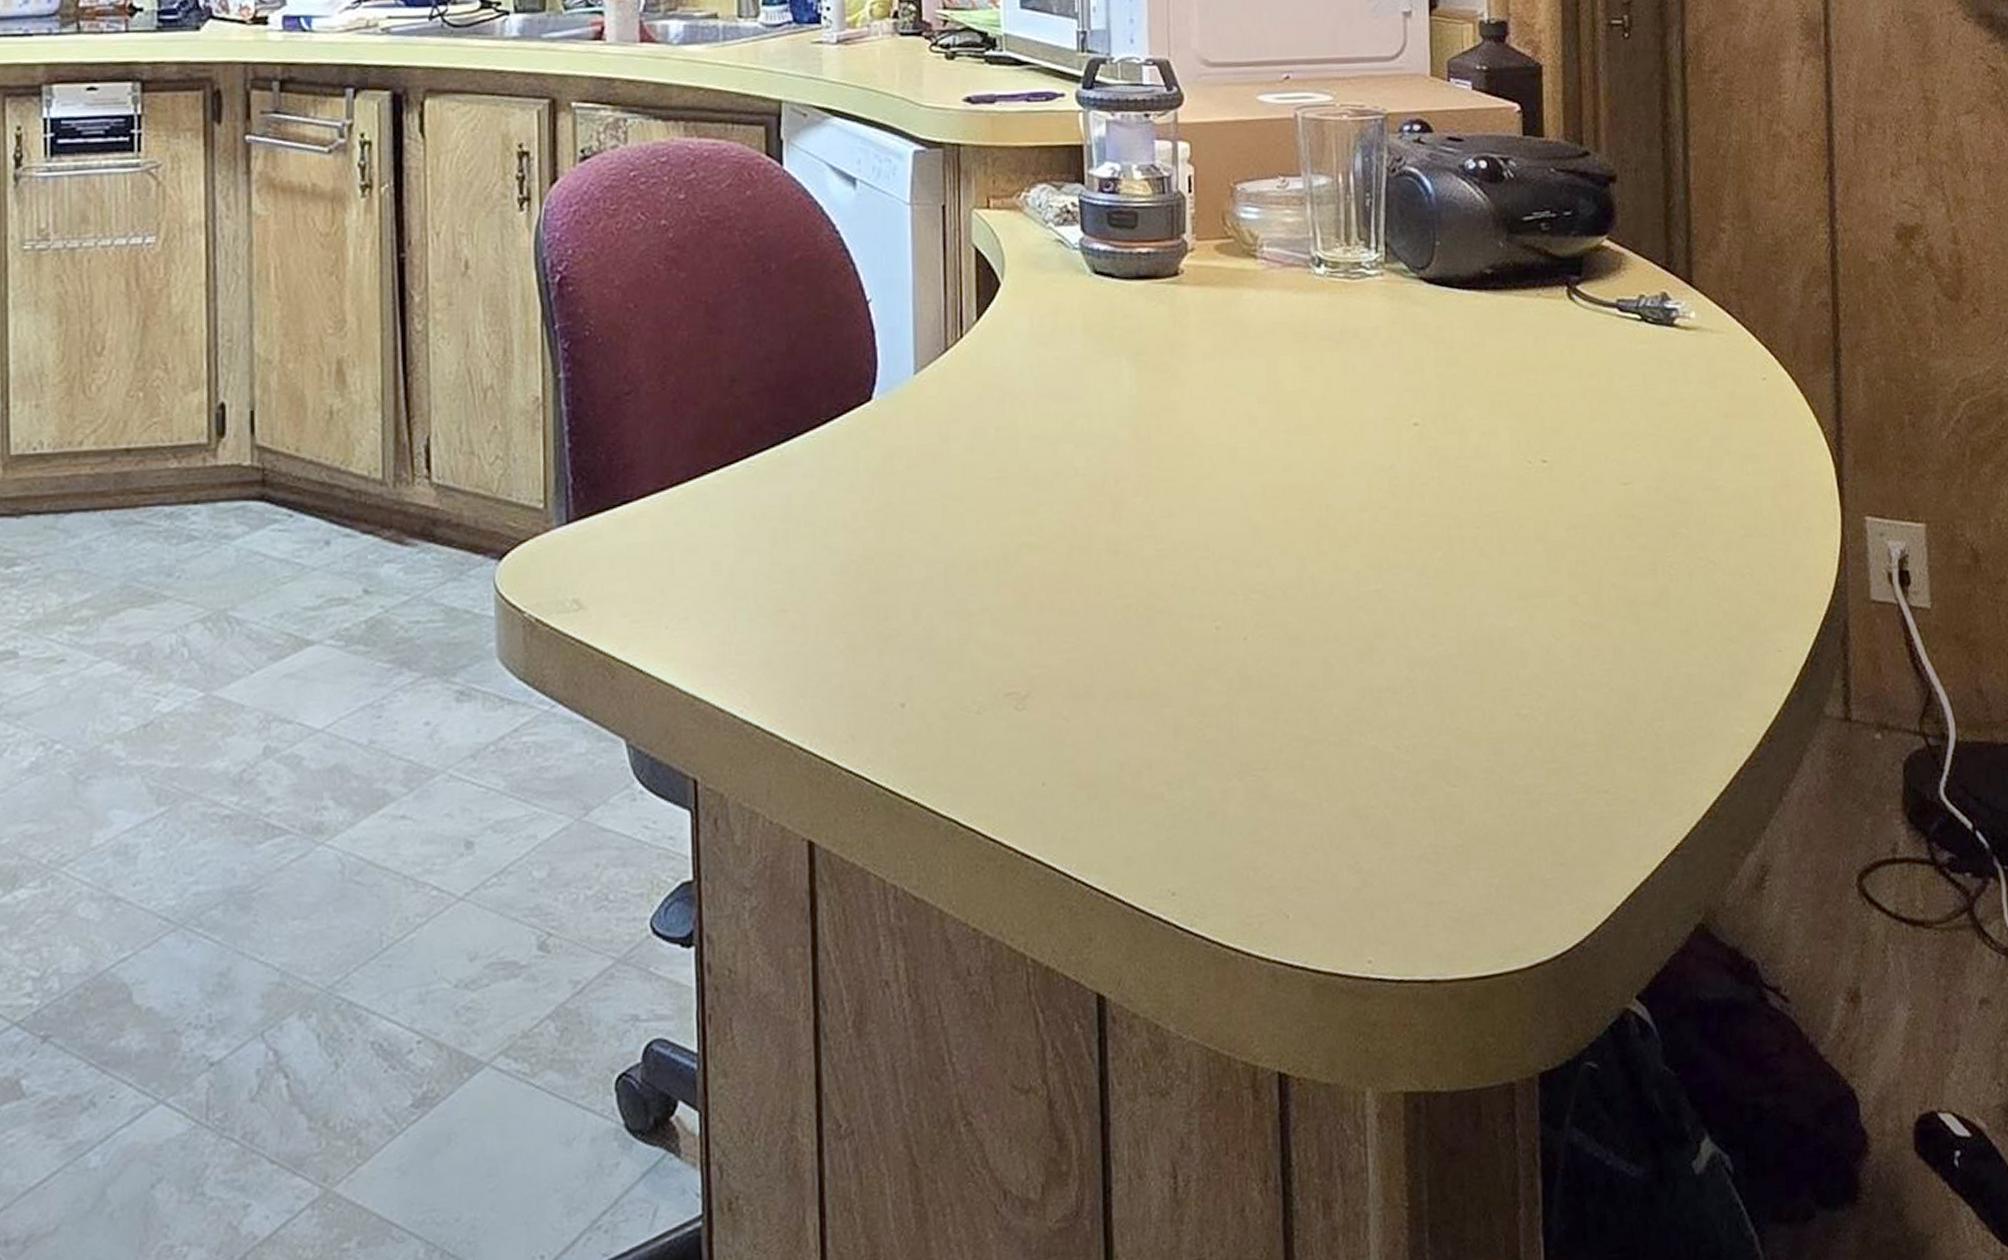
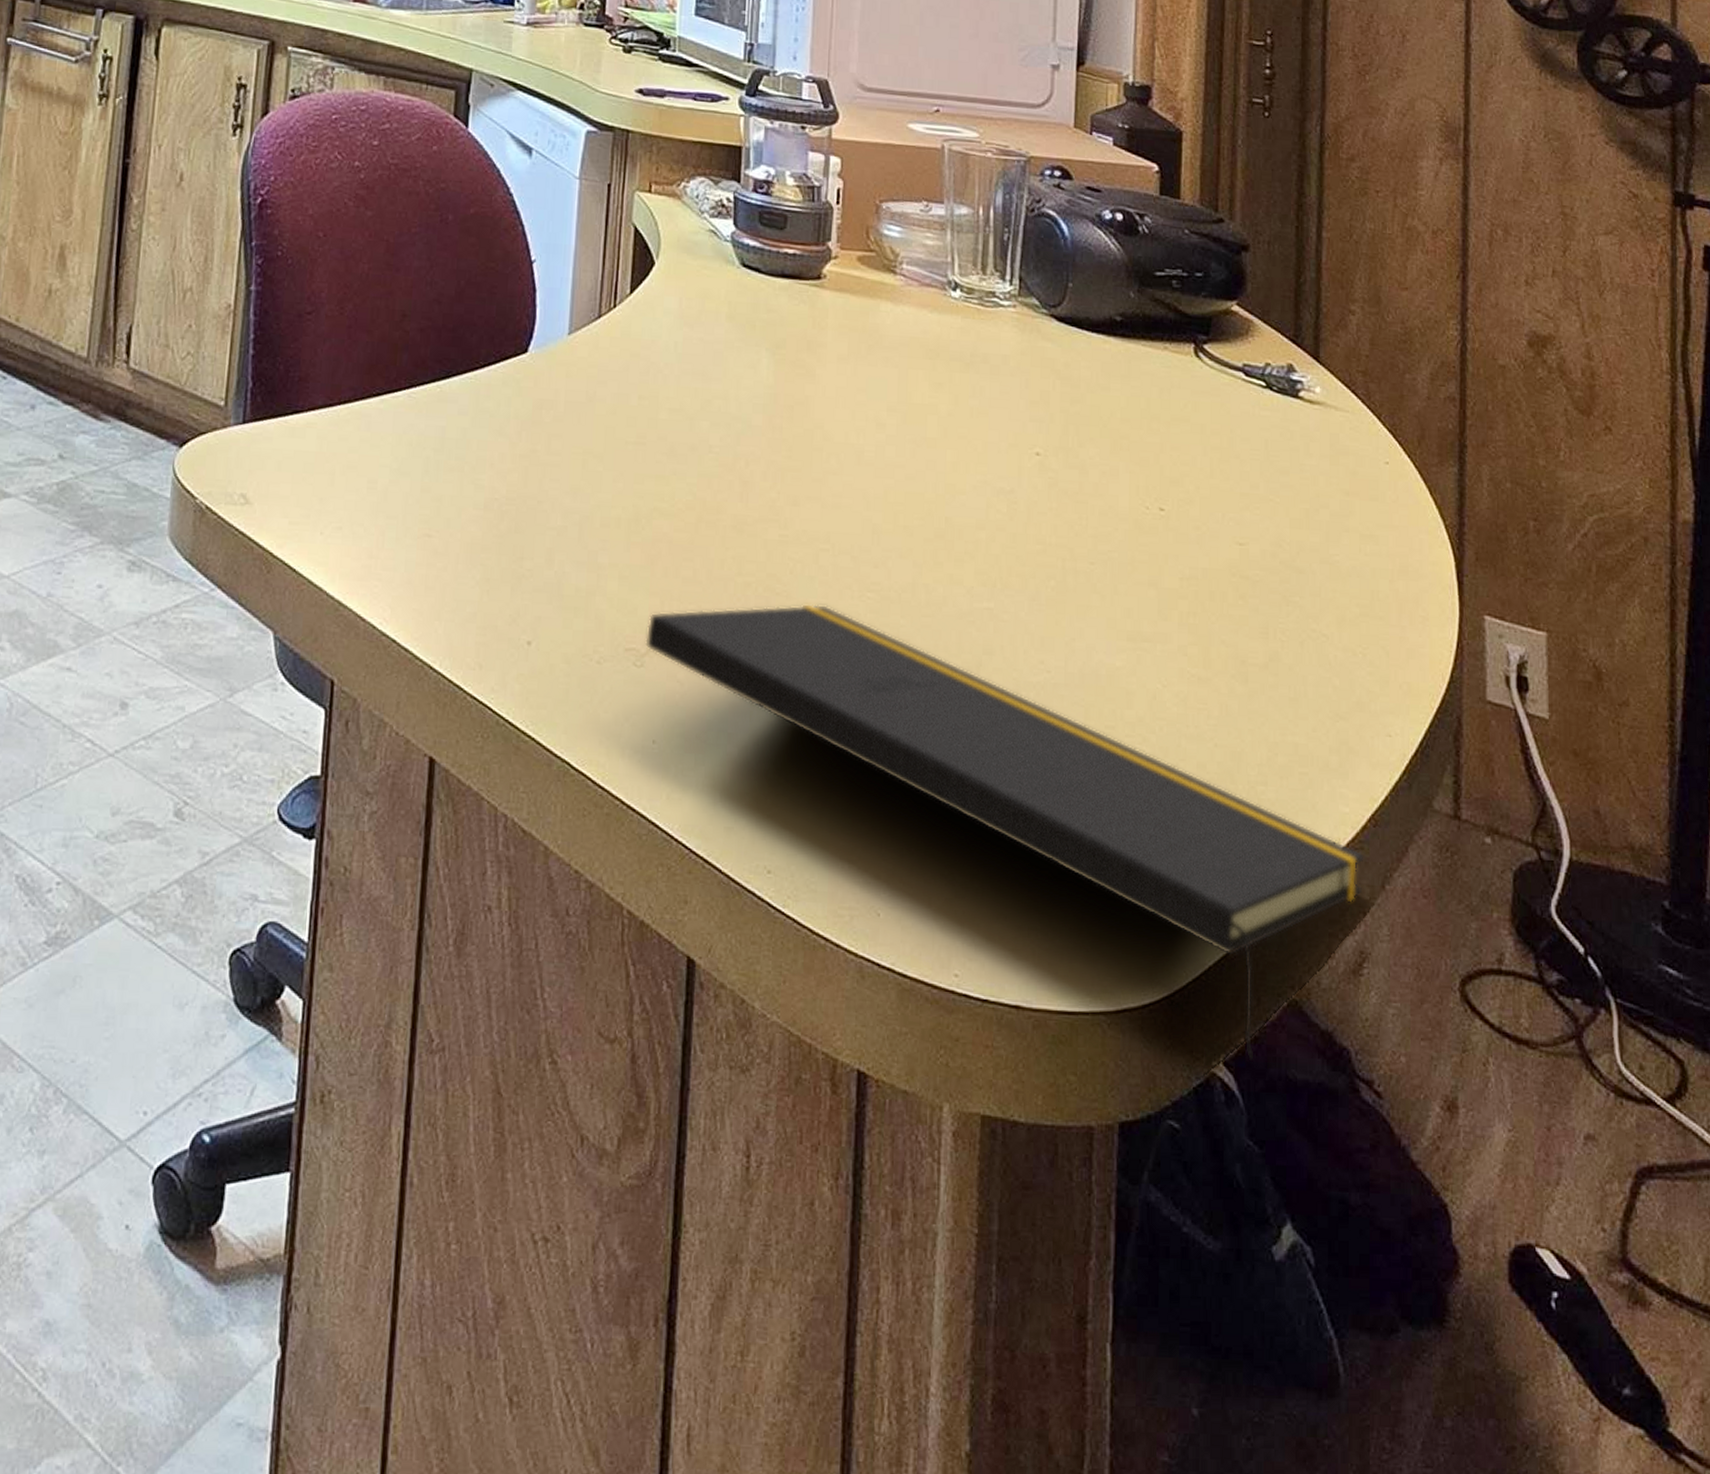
notepad: none [1025,613,1761,991] -> present [645,603,1364,1062]

